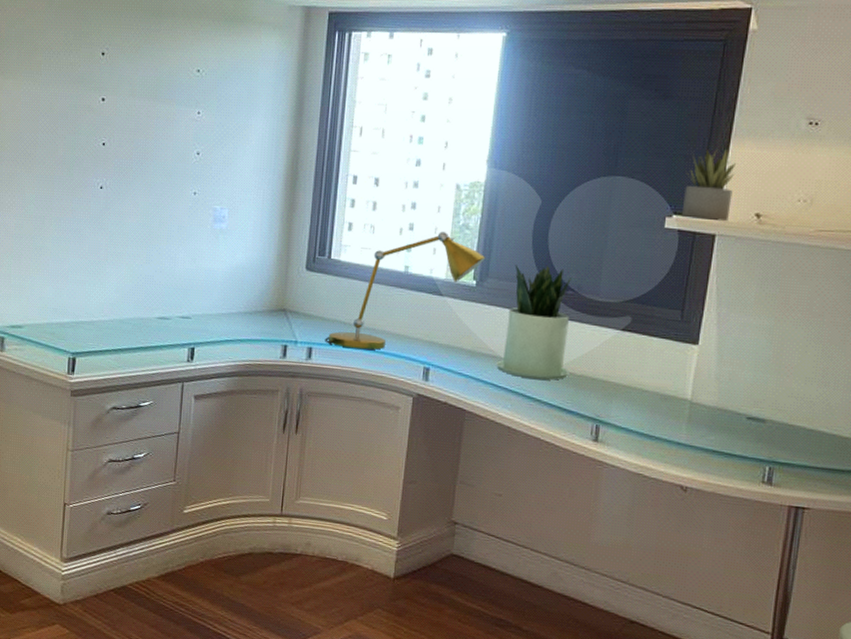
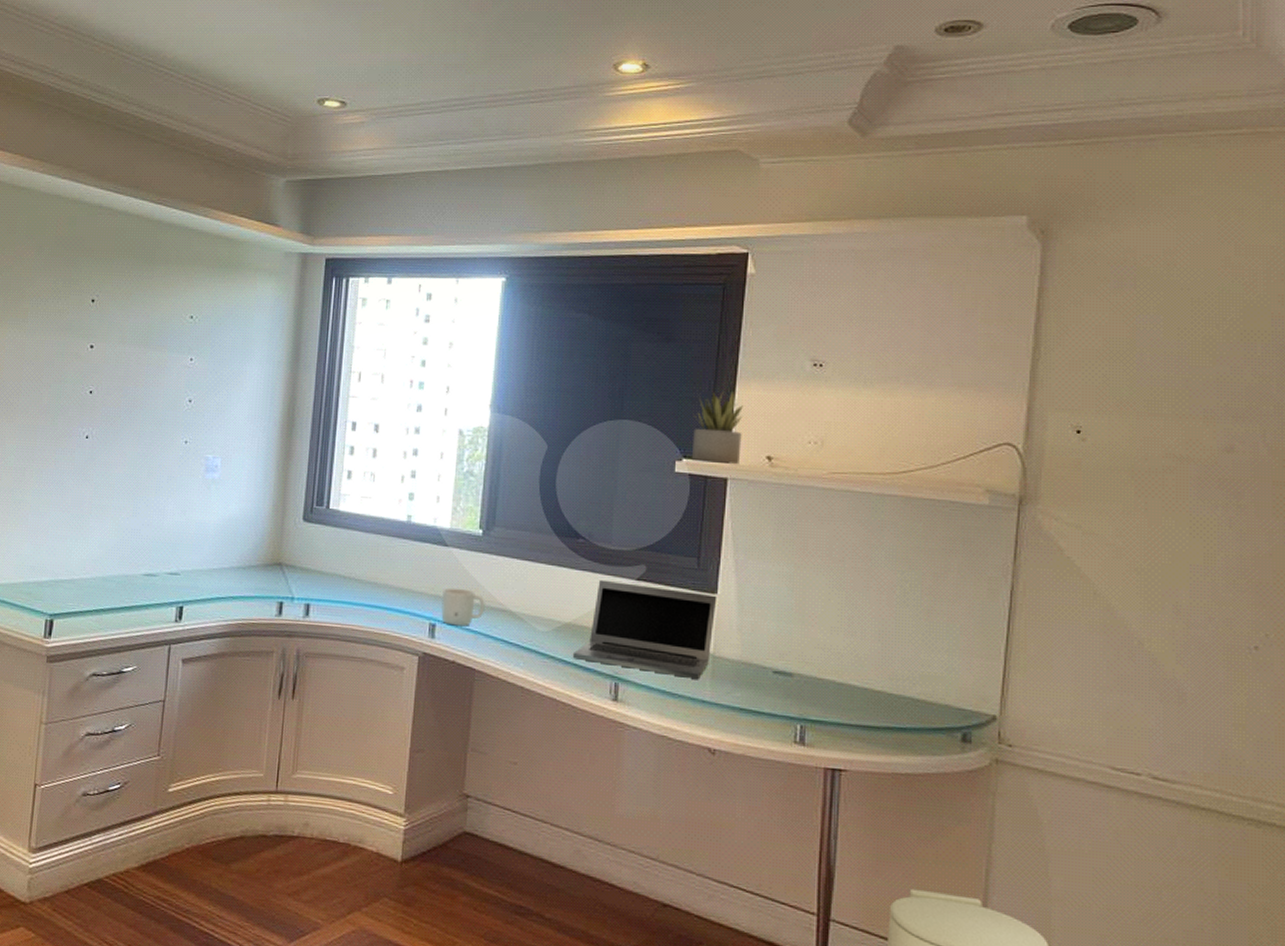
desk lamp: present [325,232,486,350] -> none [323,479,492,606]
mug: none [435,334,477,371] -> present [441,587,485,627]
planter: present [496,265,571,380] -> none [506,512,584,635]
laptop: none [557,329,698,423] -> present [572,579,718,679]

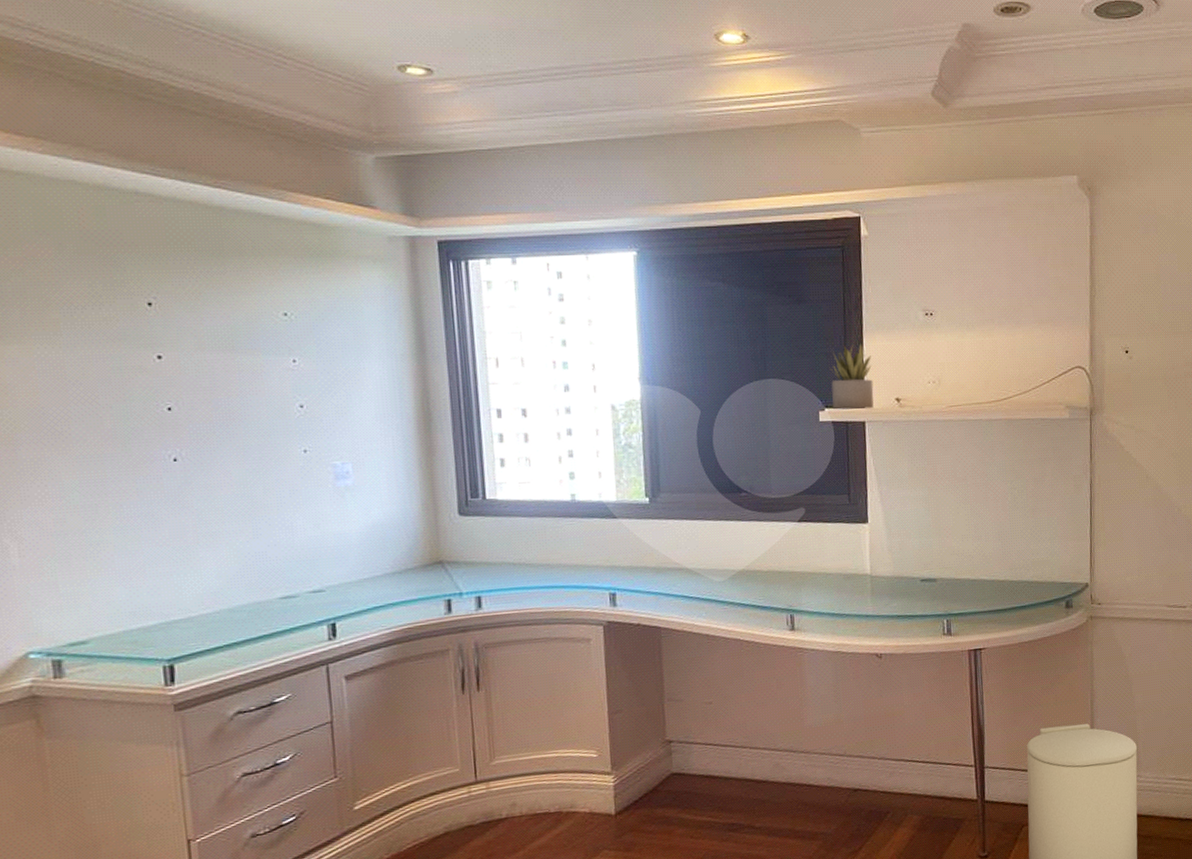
mug: present [441,587,485,627] -> none [618,555,662,592]
laptop: present [572,579,718,679] -> none [749,524,869,601]

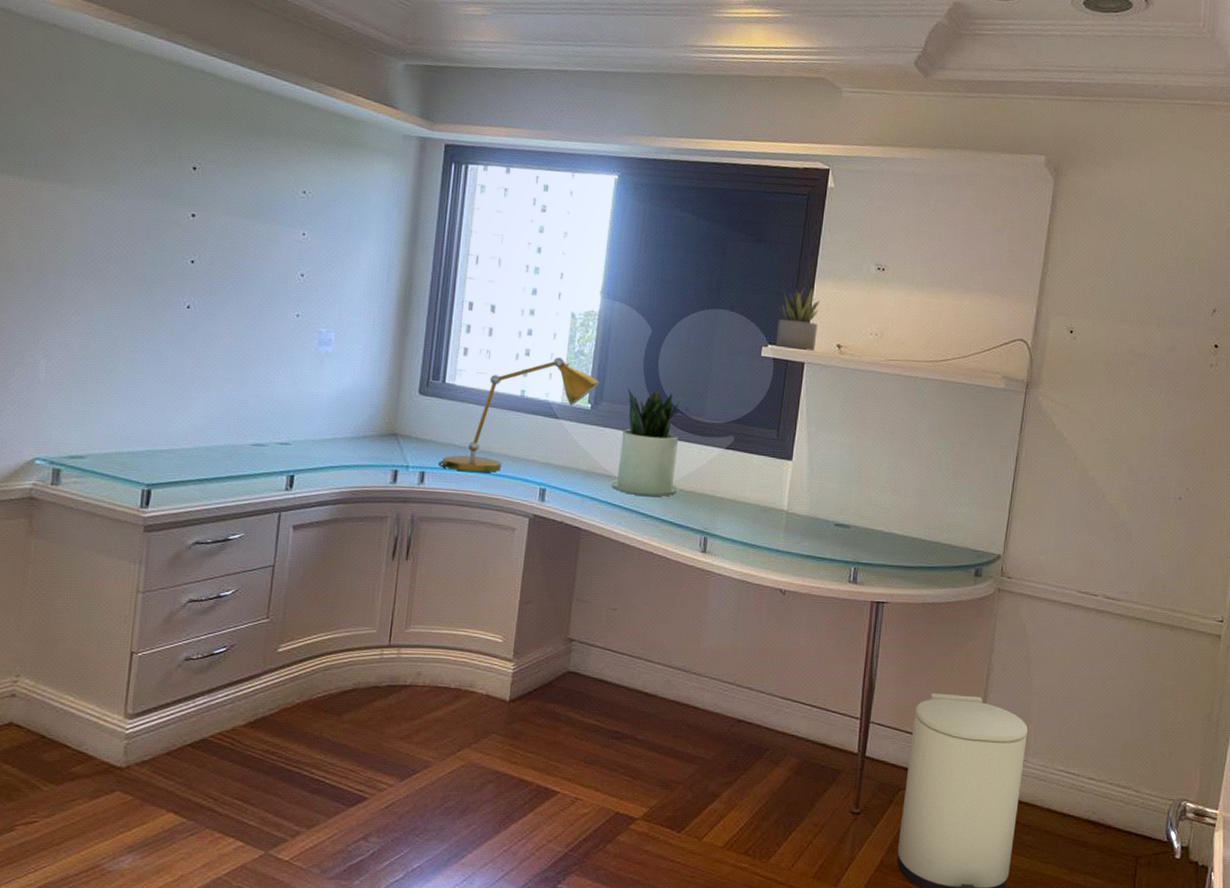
desk lamp: none [494,454,655,589] -> present [438,357,600,473]
planter: none [683,472,757,584] -> present [610,389,680,497]

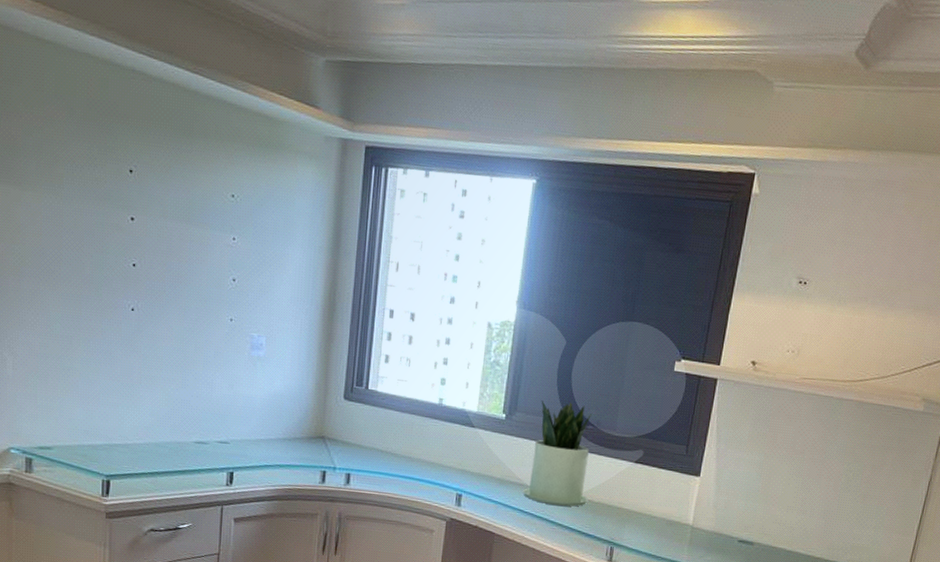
desk lamp: present [438,357,600,473] -> none [363,367,515,477]
succulent plant: present [775,288,820,352] -> none [688,301,737,368]

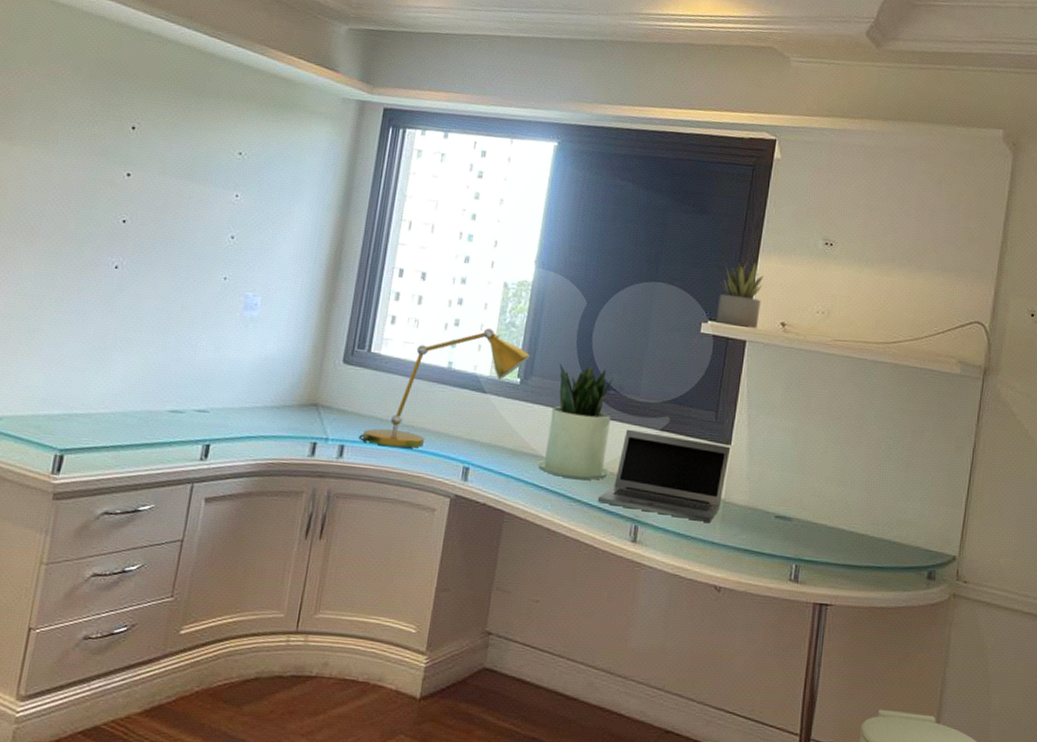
desk lamp: none [363,367,515,477] -> present [359,328,531,448]
laptop: none [577,461,700,545] -> present [597,429,731,522]
succulent plant: none [688,301,737,368] -> present [715,262,763,329]

